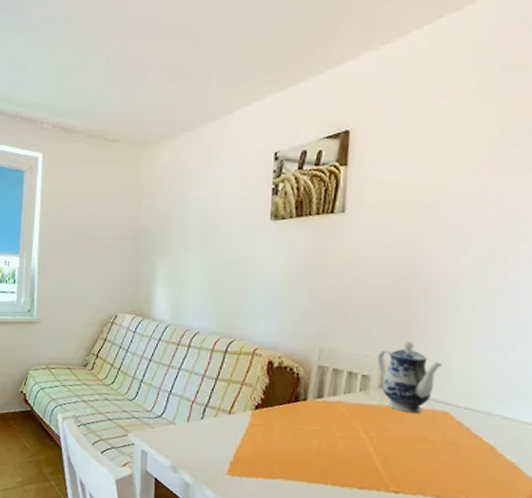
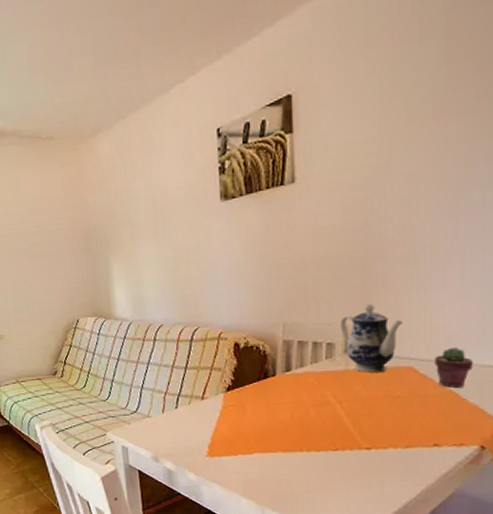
potted succulent: none [472,398,513,442] -> present [434,348,473,388]

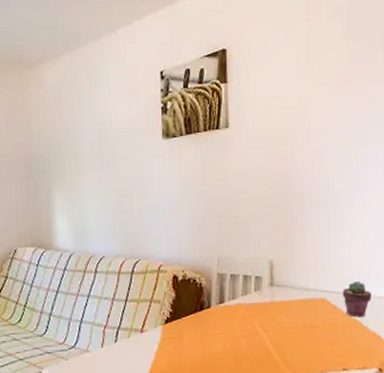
teapot: present [341,303,403,373] -> none [267,240,317,304]

